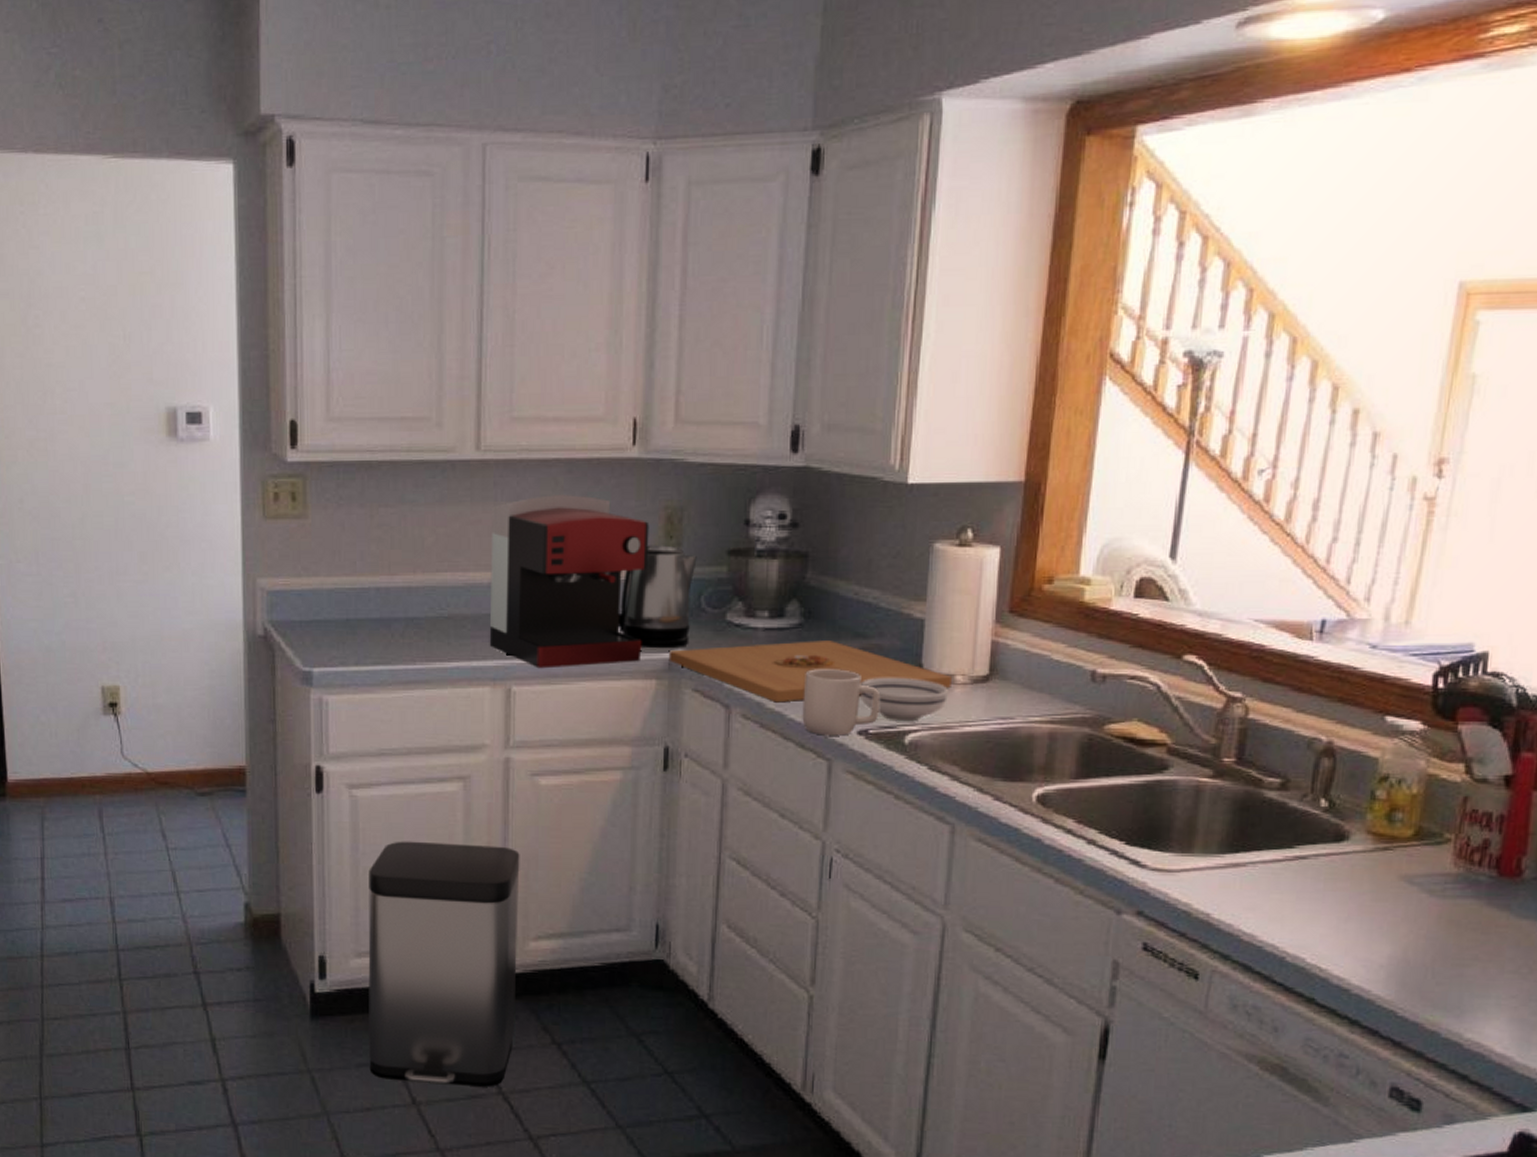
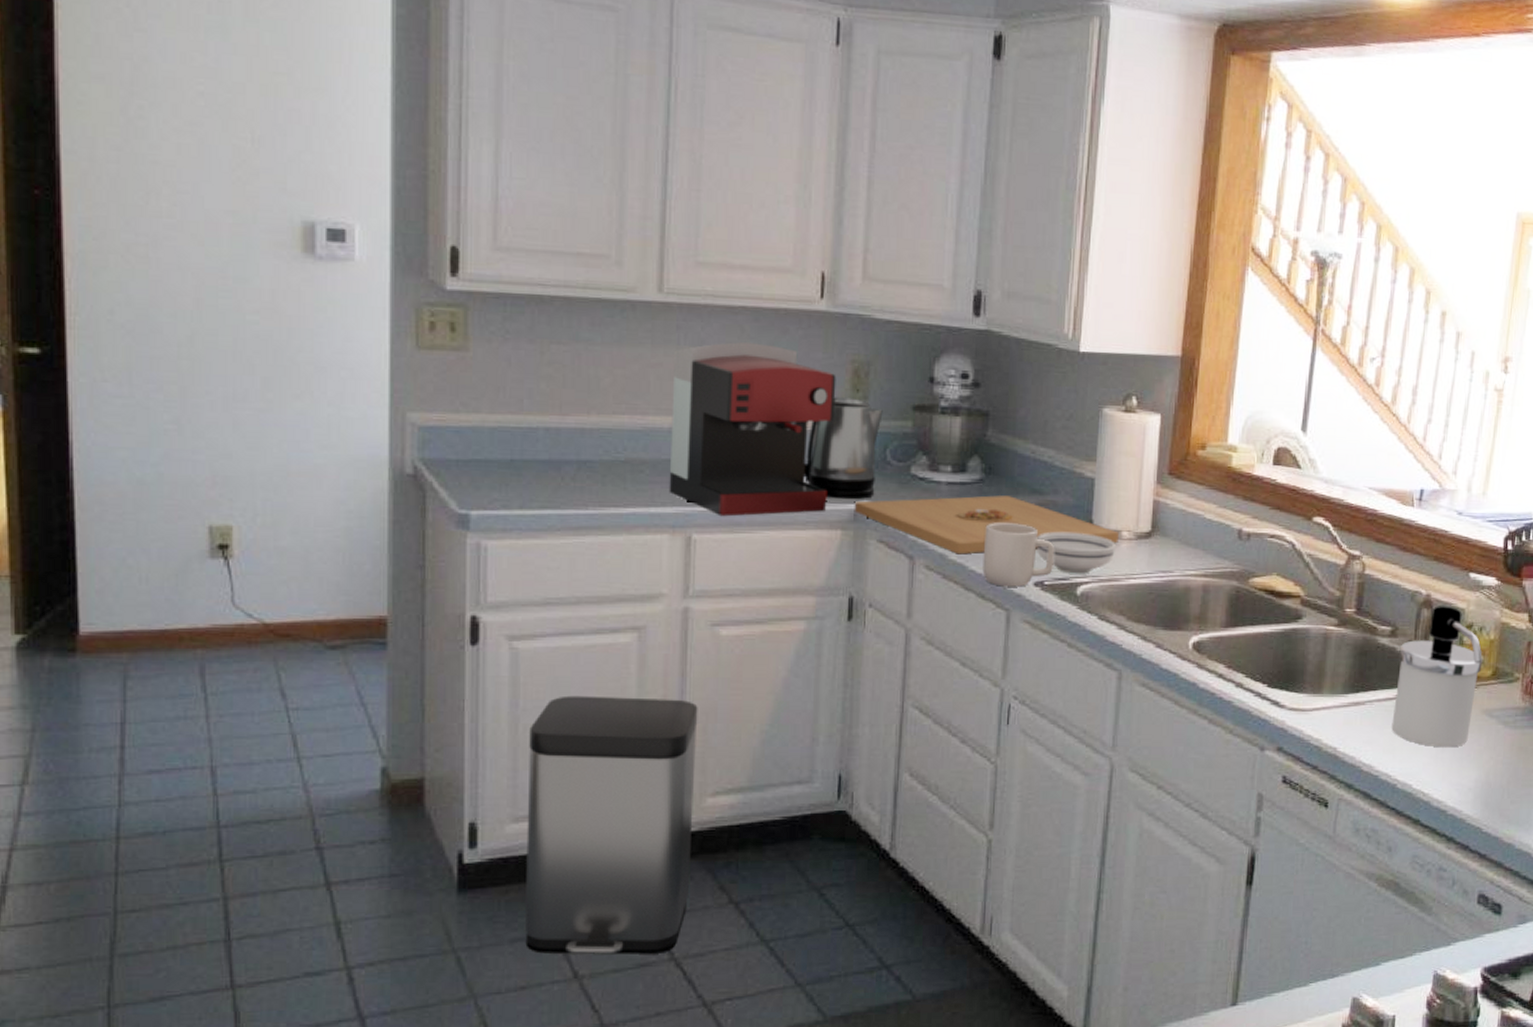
soap dispenser: none [1280,754,1401,918] -> present [1391,606,1483,748]

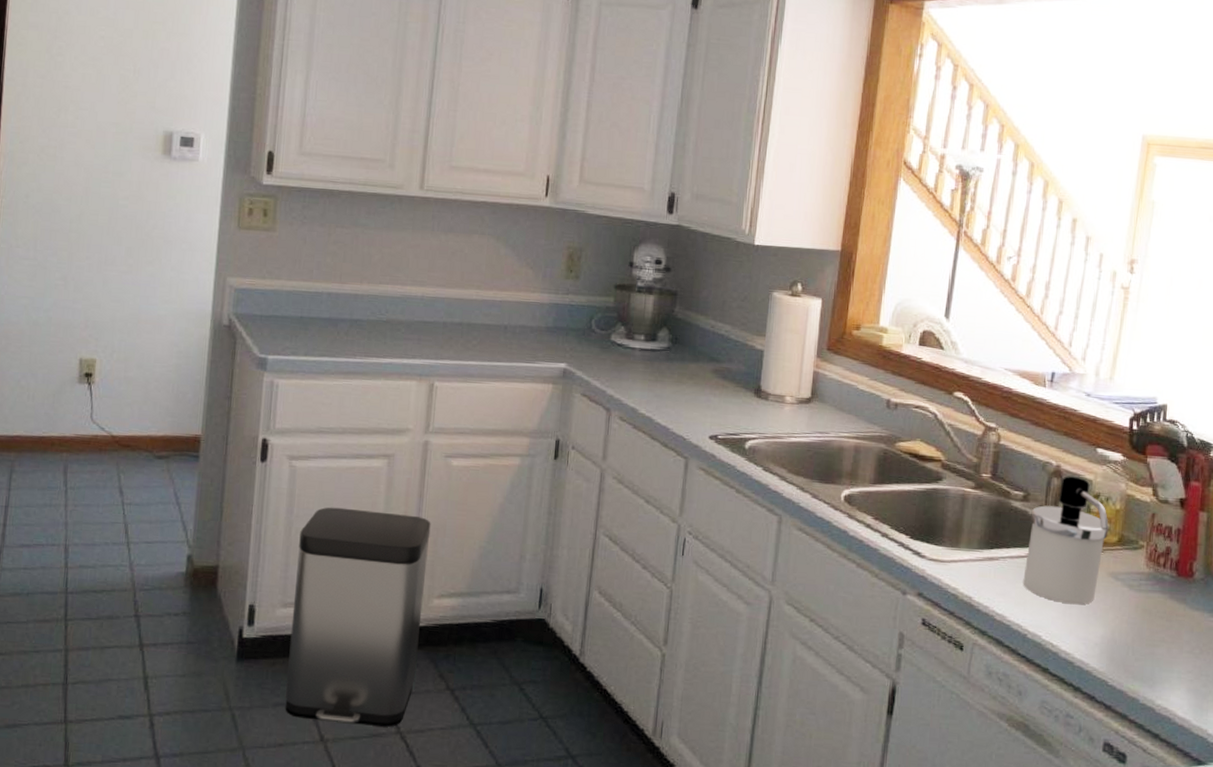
coffee maker: present [669,342,836,517] -> none [418,230,555,370]
kettle: present [804,397,883,500] -> none [525,276,591,360]
platter: present [854,495,1119,555] -> none [563,361,783,409]
mug: present [982,523,1055,587] -> none [666,384,728,439]
bowl: present [1036,531,1115,574] -> none [712,394,780,431]

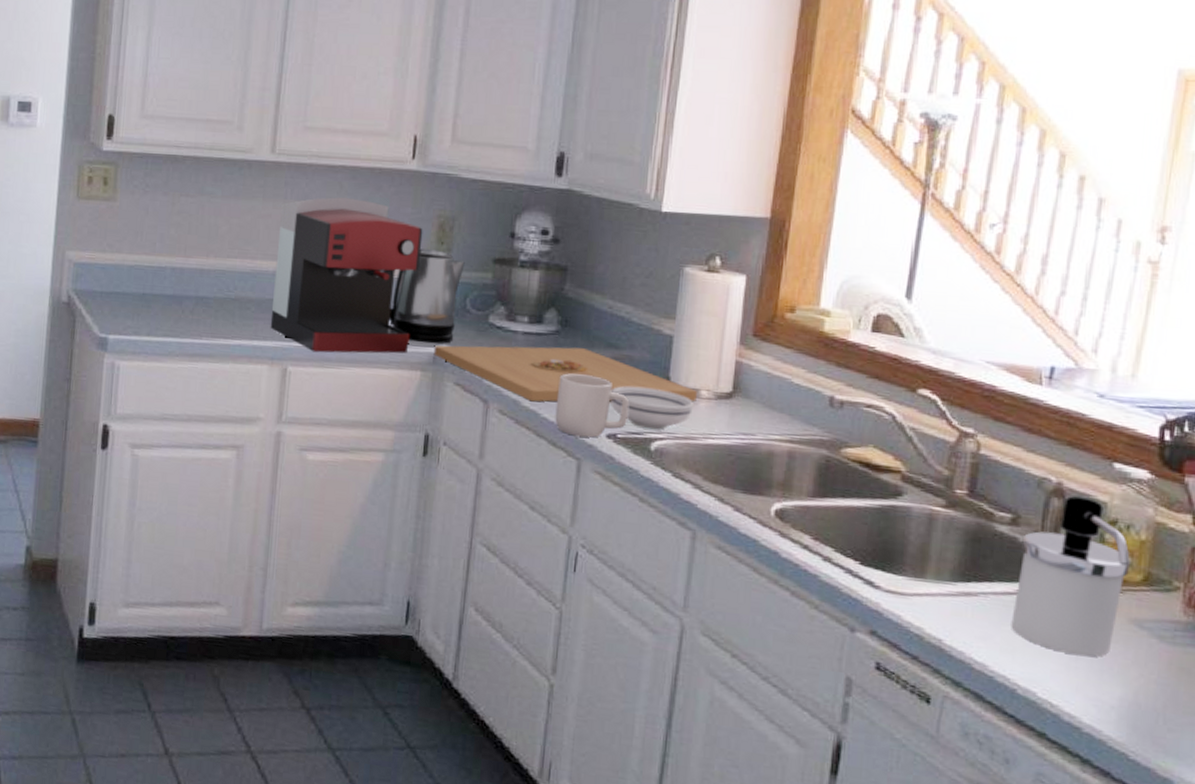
pedal bin: present [285,507,431,727] -> none [127,500,284,745]
coffee maker: none [418,230,555,370] -> present [270,197,423,354]
kettle: none [525,276,591,360] -> present [389,248,465,344]
platter: none [563,361,783,409] -> present [433,345,697,402]
mug: none [666,384,728,439] -> present [555,373,630,438]
bowl: none [712,394,780,431] -> present [610,386,693,430]

